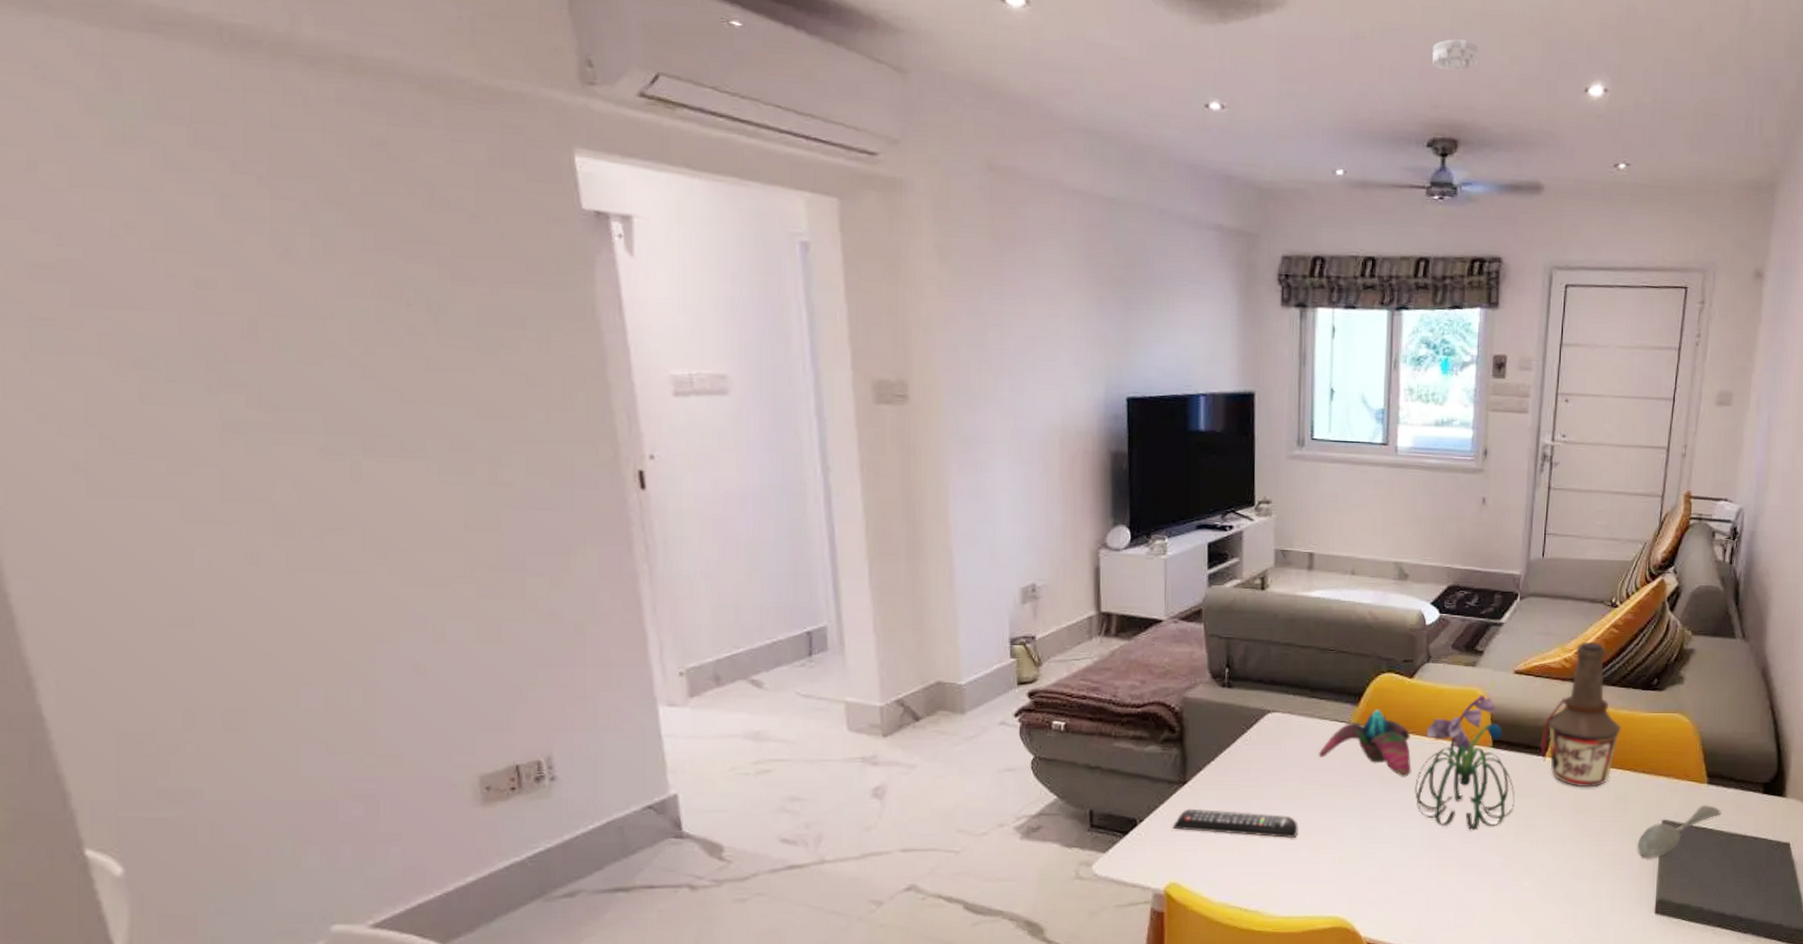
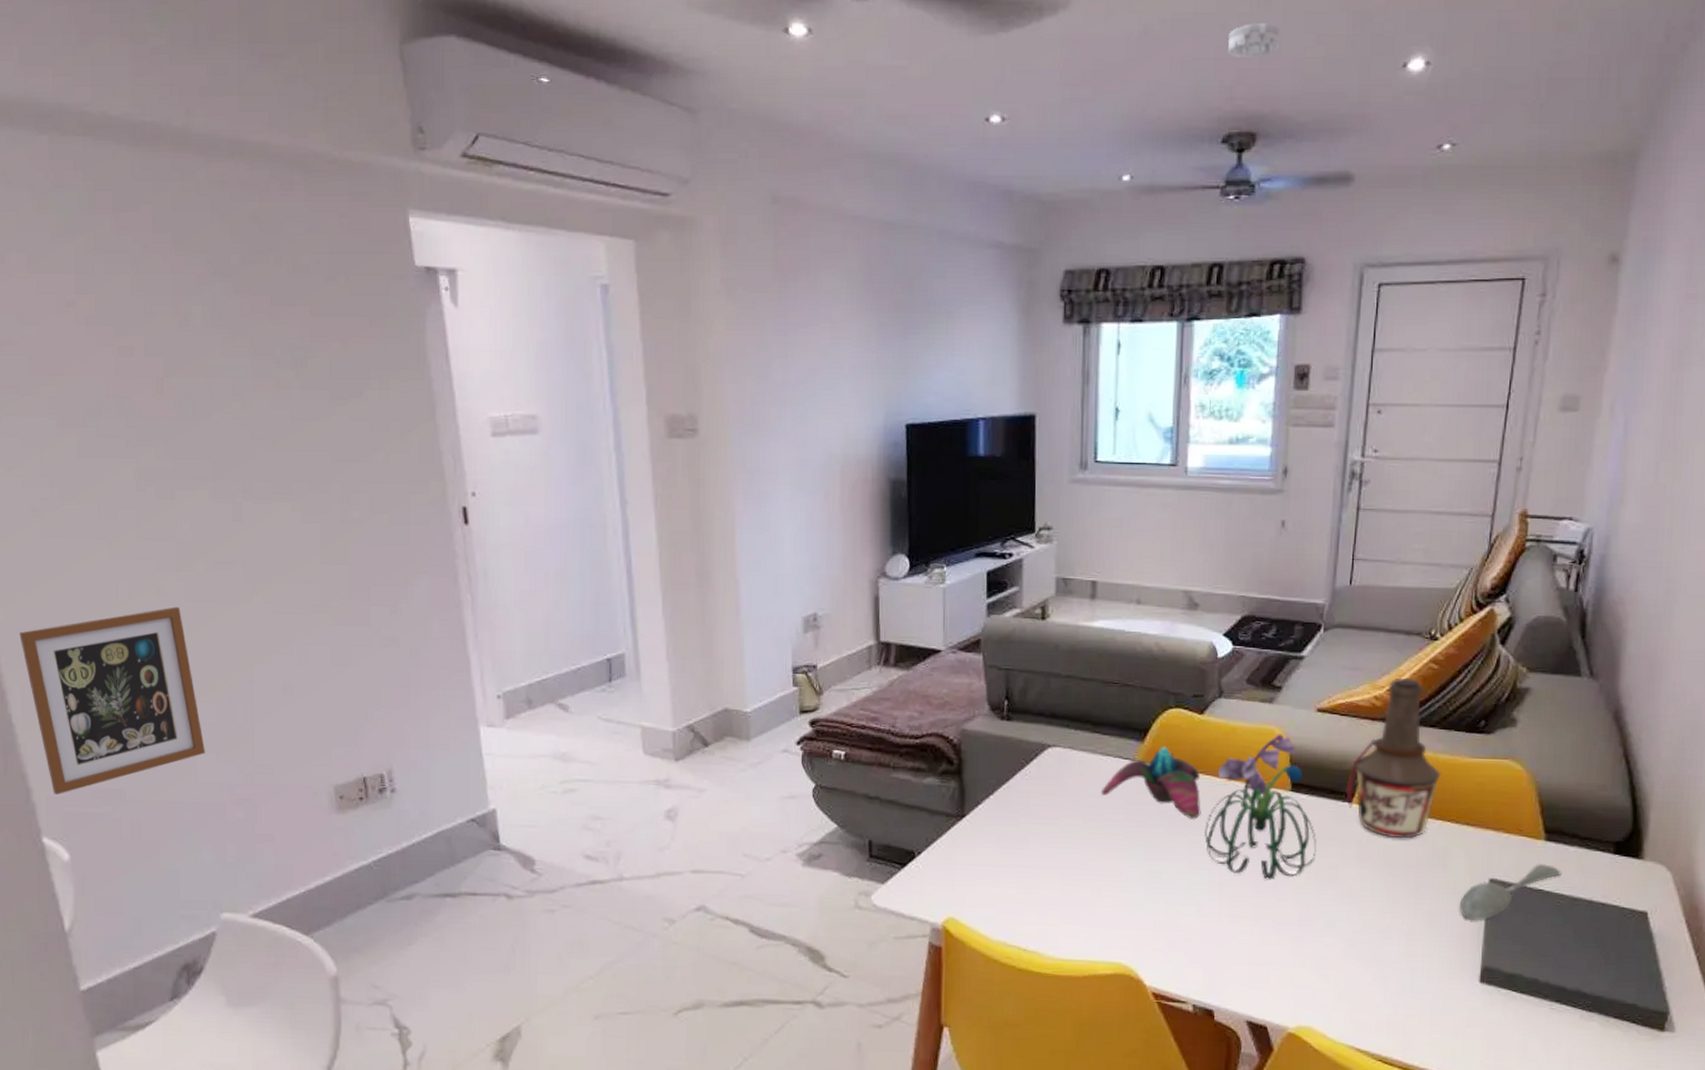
picture frame: none [54,577,311,799] -> present [19,606,205,795]
remote control: present [1172,808,1298,838] -> none [950,843,1080,878]

